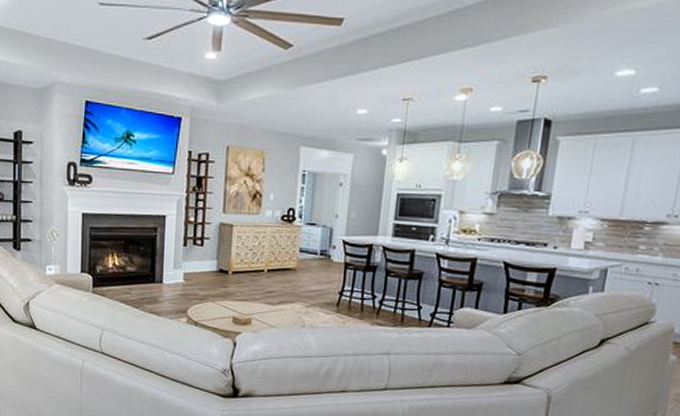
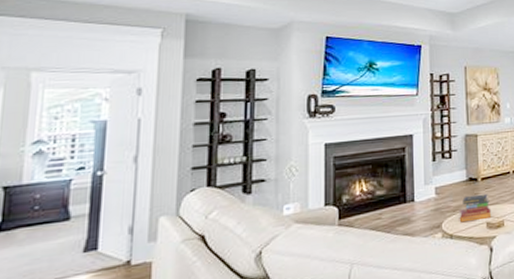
books: none [205,286,239,313] -> present [459,193,492,223]

